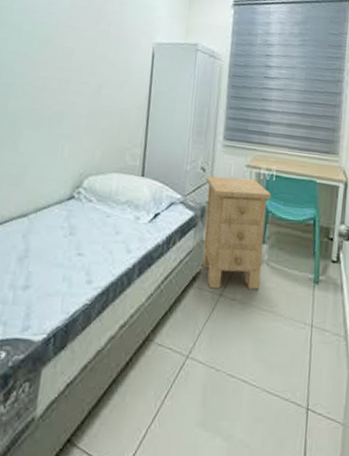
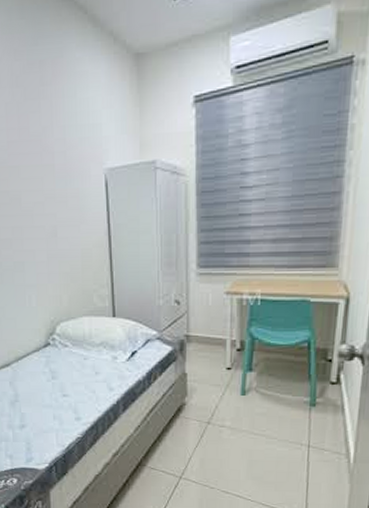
nightstand: present [202,176,272,290] -> none [181,307,258,418]

